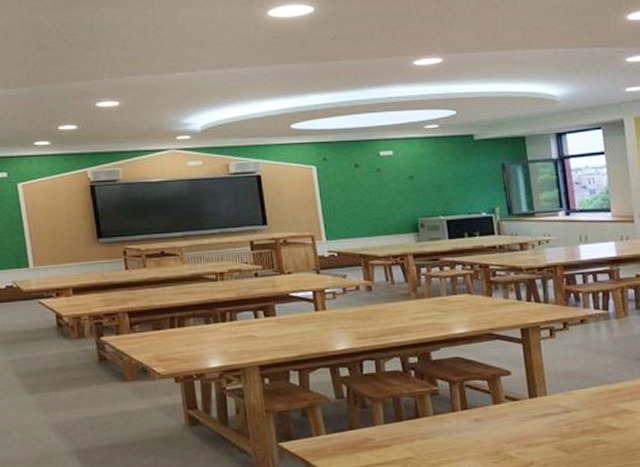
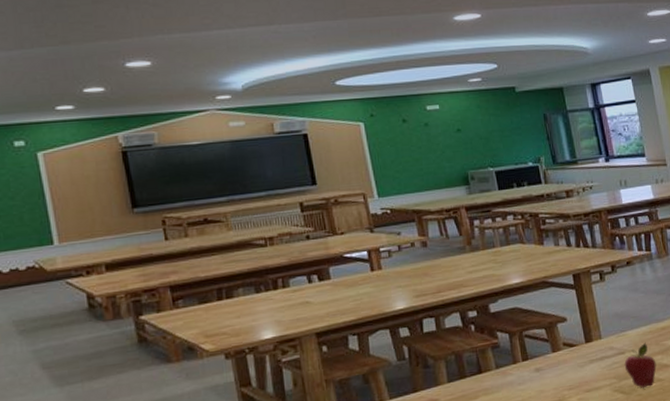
fruit: none [569,403,604,449] -> present [624,342,657,388]

